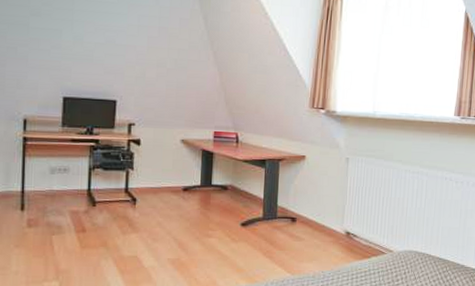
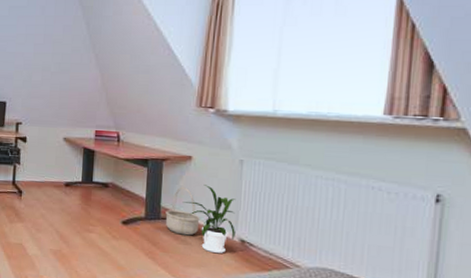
basket: none [281,185,312,232] -> present [165,186,200,236]
house plant: none [297,182,343,247] -> present [182,185,236,254]

